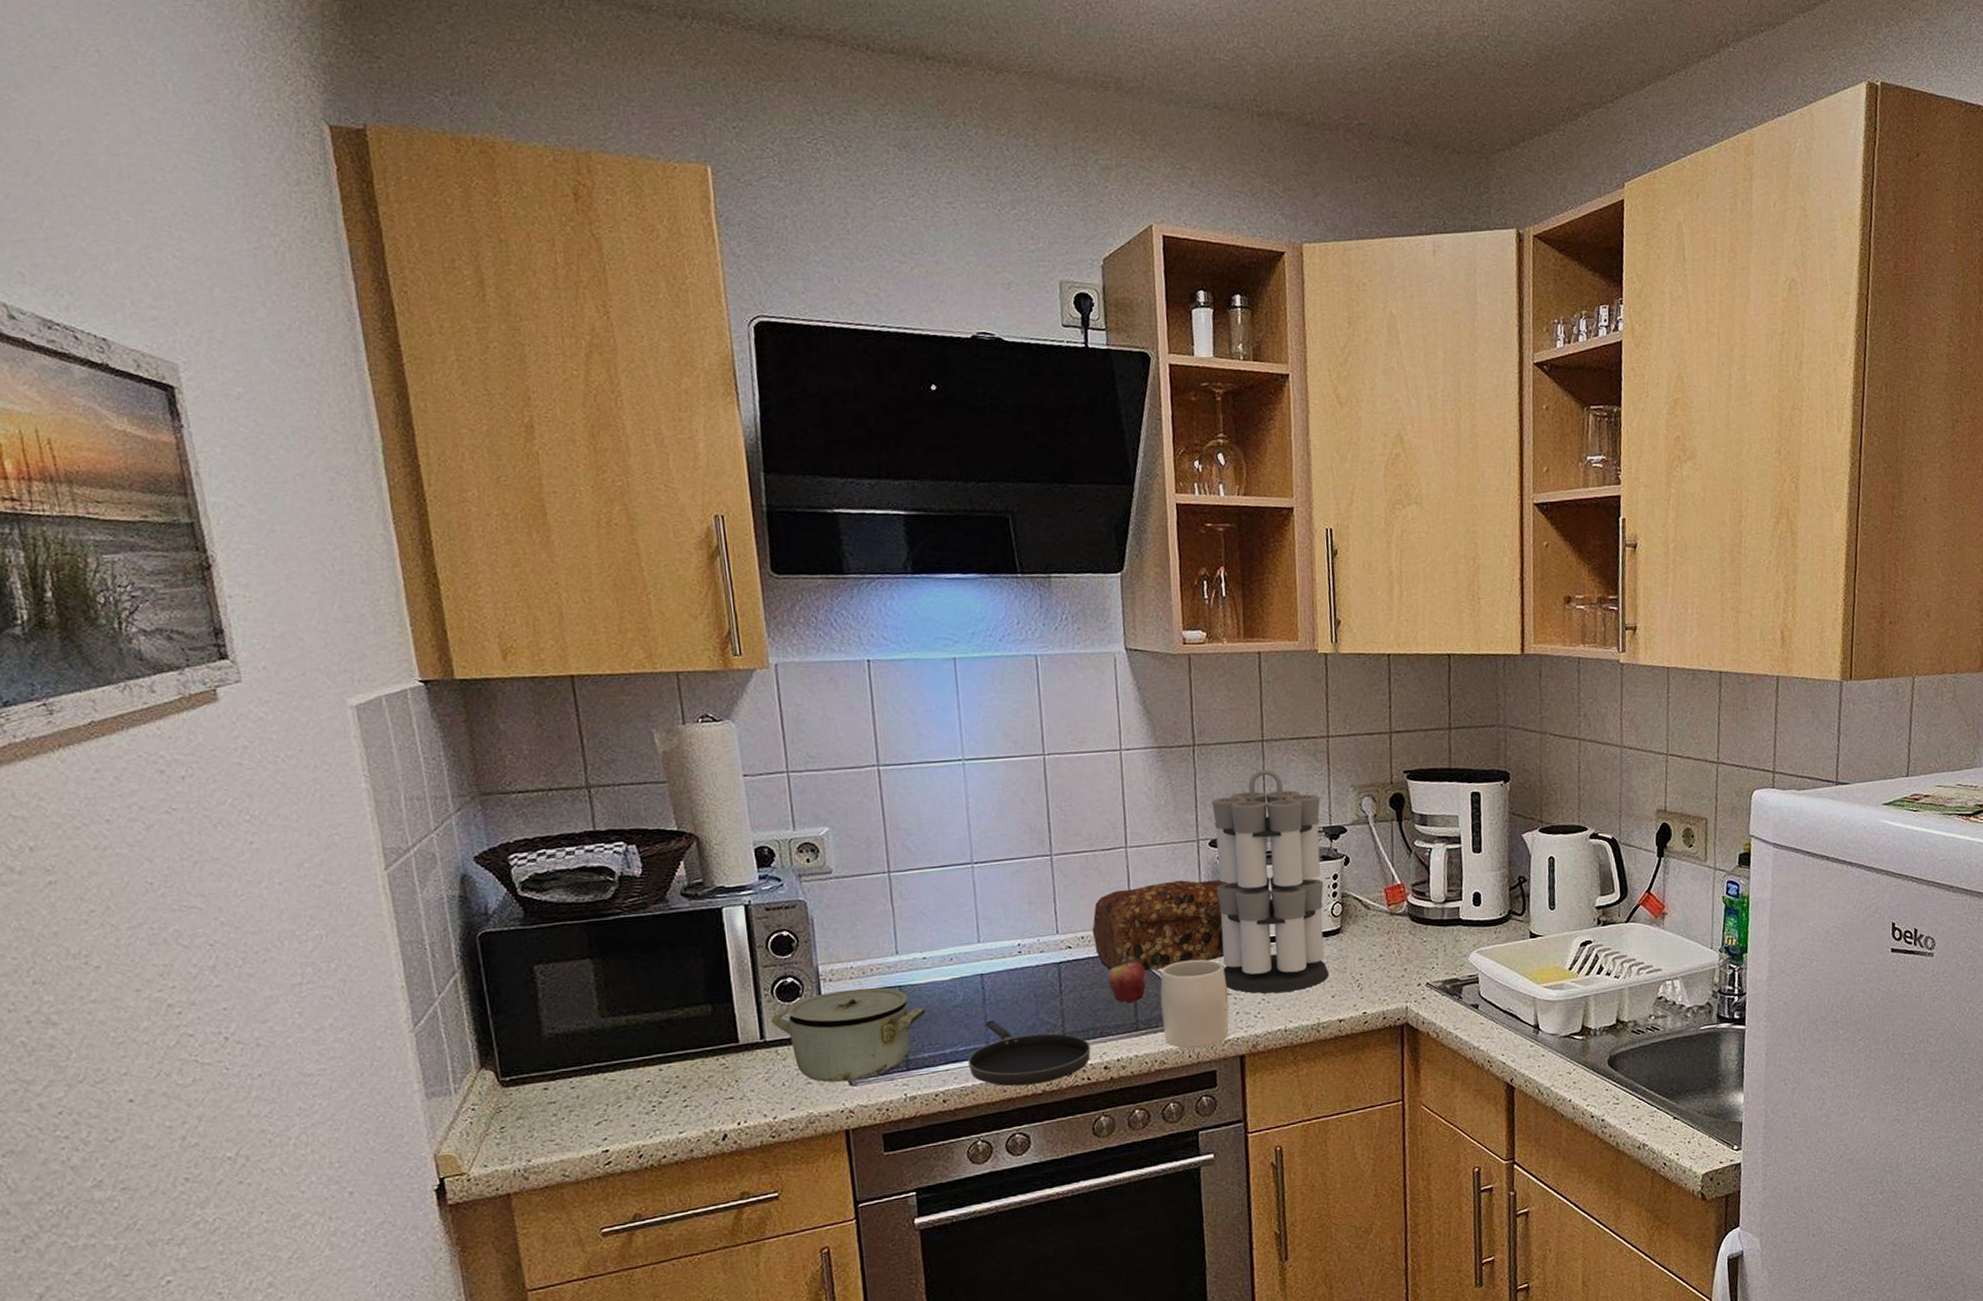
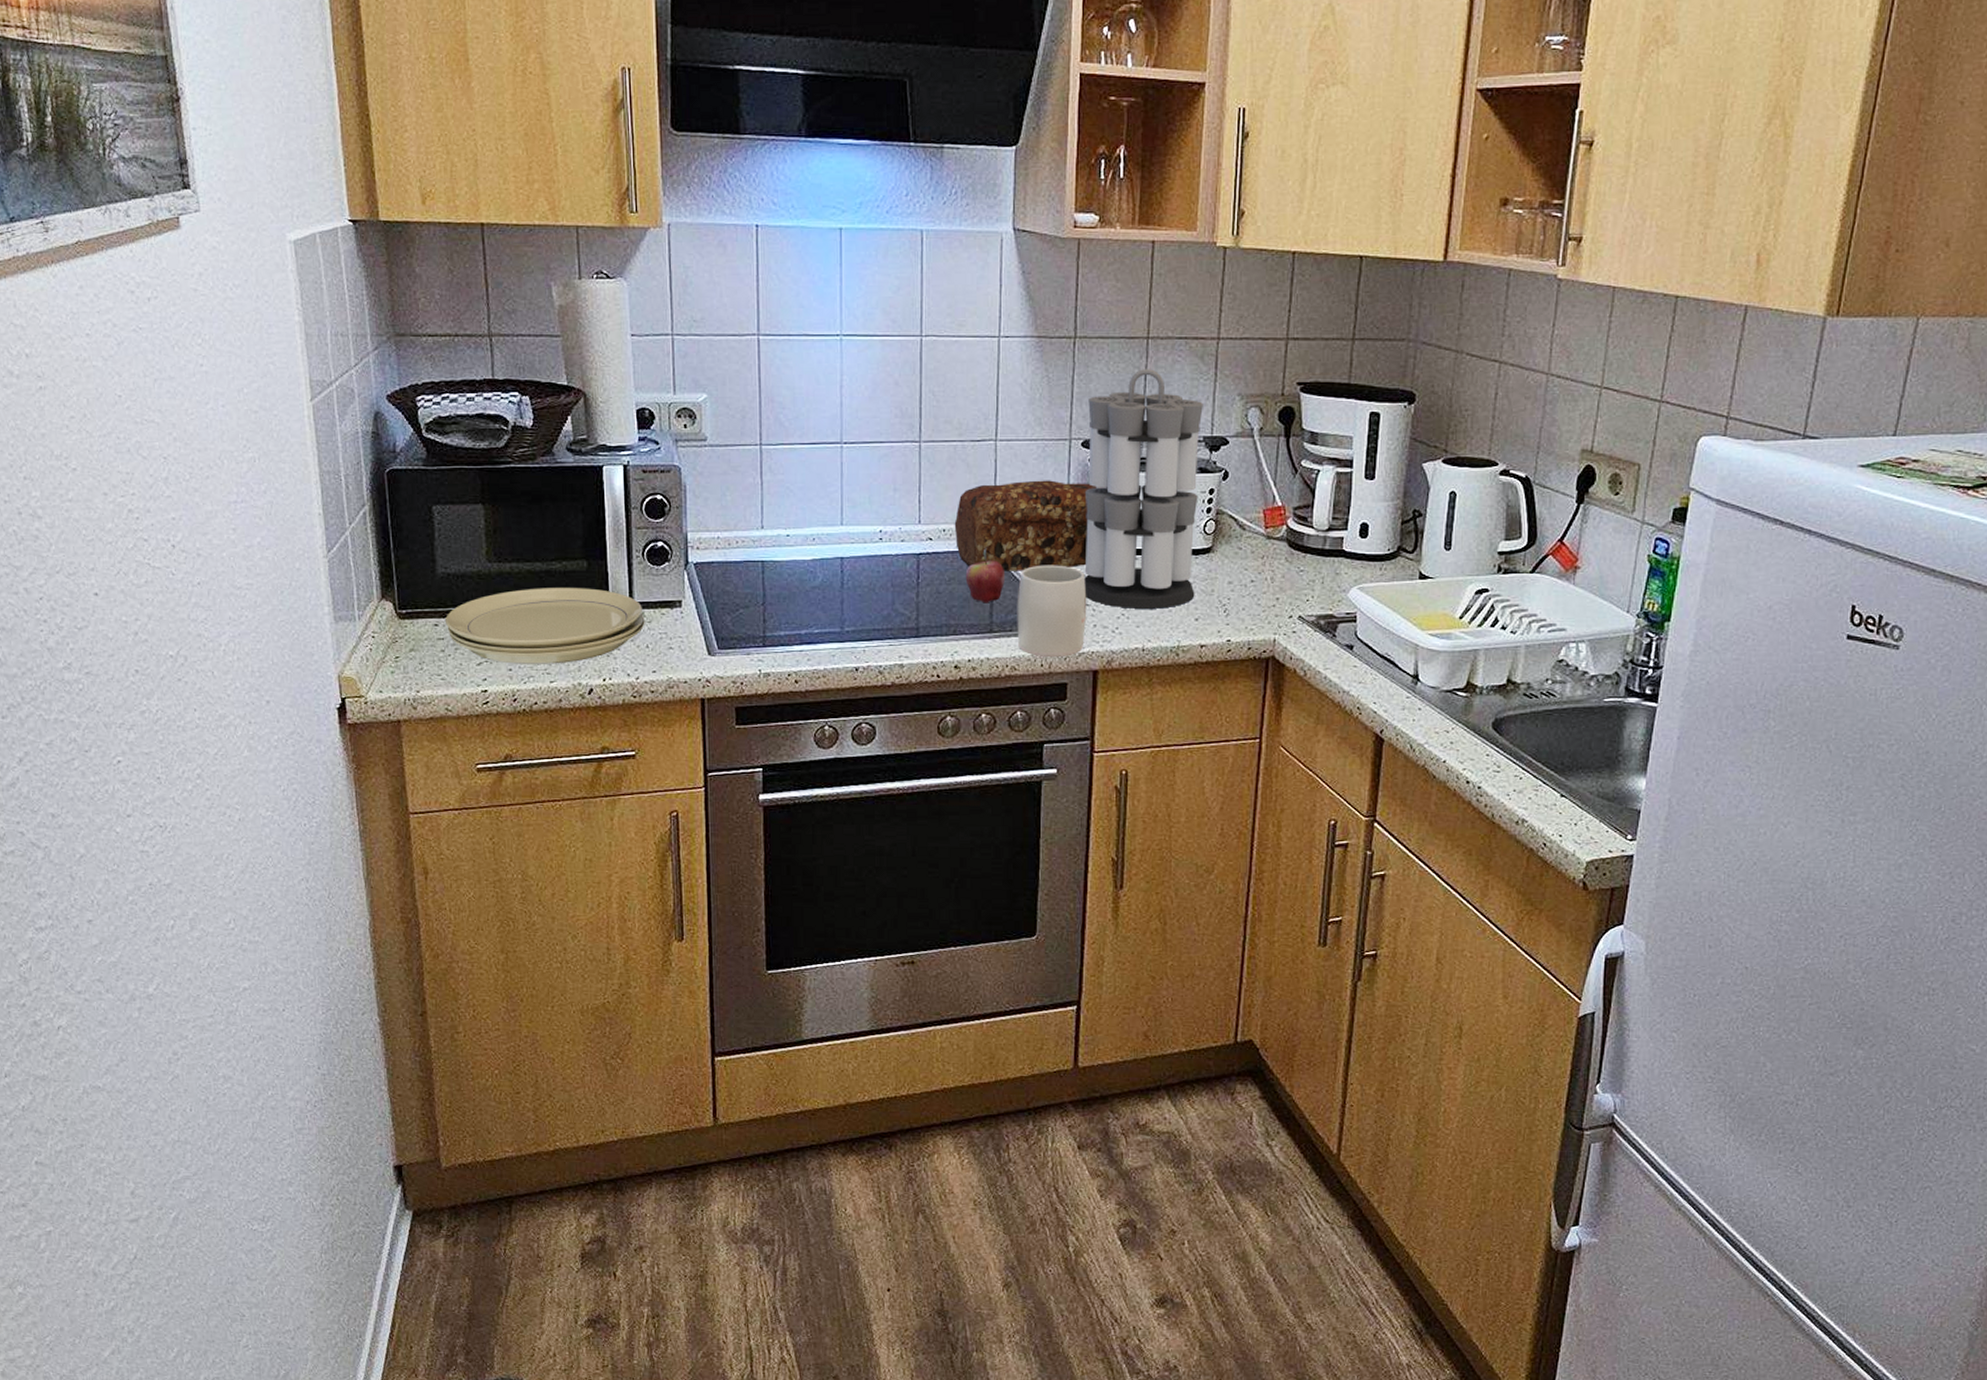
plate: none [556,1032,780,1120] -> present [445,588,645,665]
cooking pot: present [771,987,926,1083] -> none [640,559,785,651]
frying pan: present [968,1020,1091,1087] -> none [822,605,943,676]

